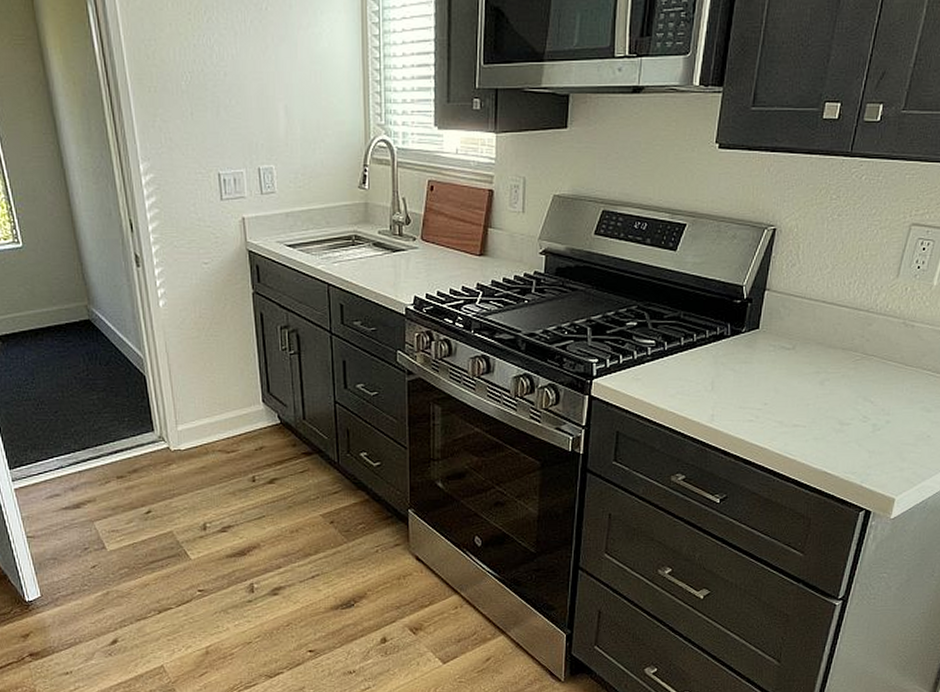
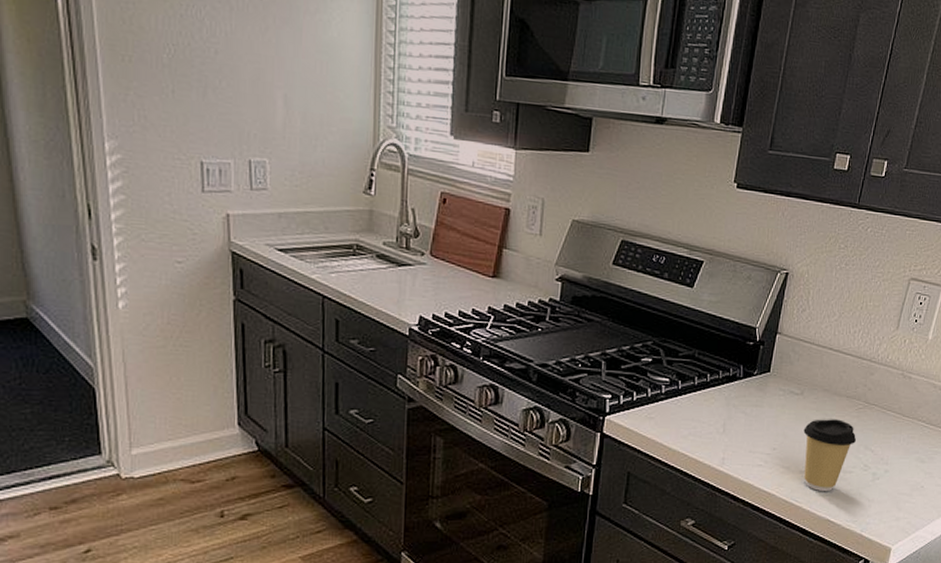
coffee cup: none [796,372,855,444] -> present [803,419,857,491]

